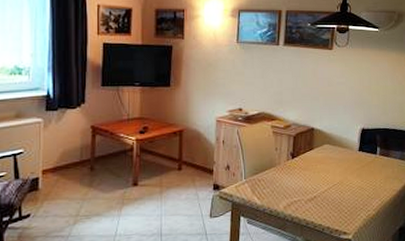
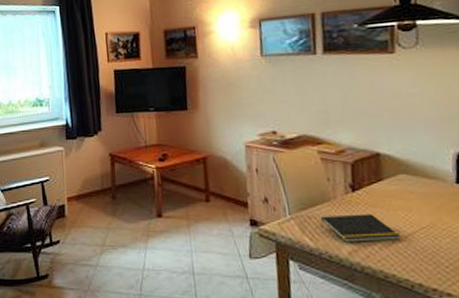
notepad: none [267,175,320,199] -> present [320,213,401,242]

